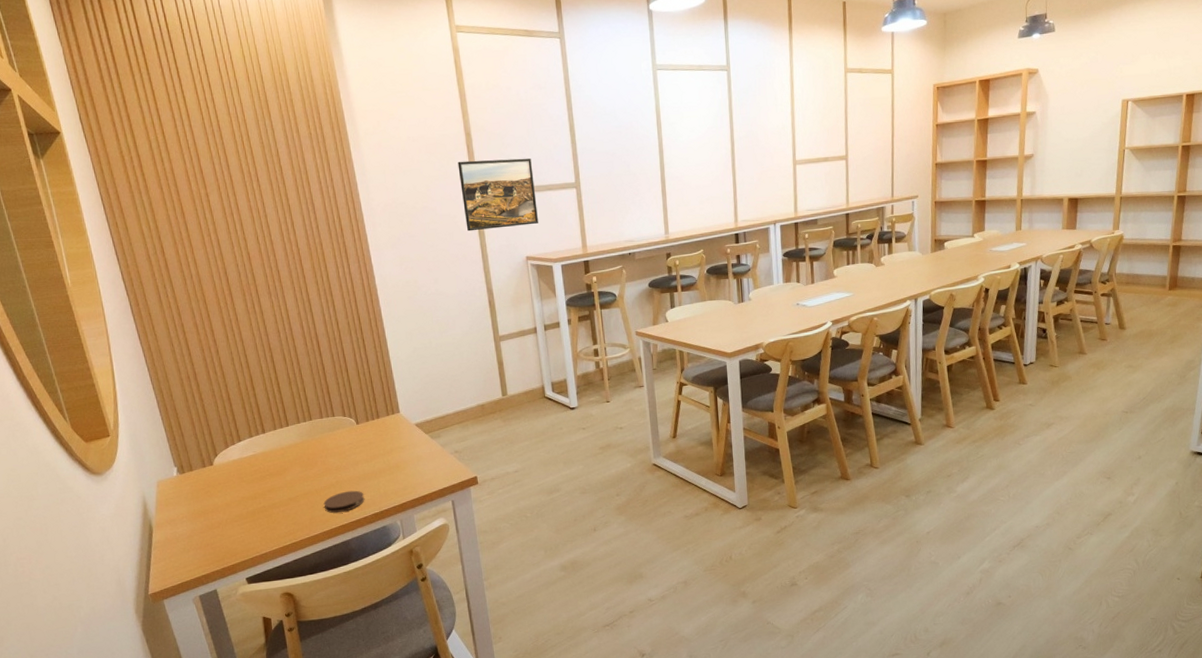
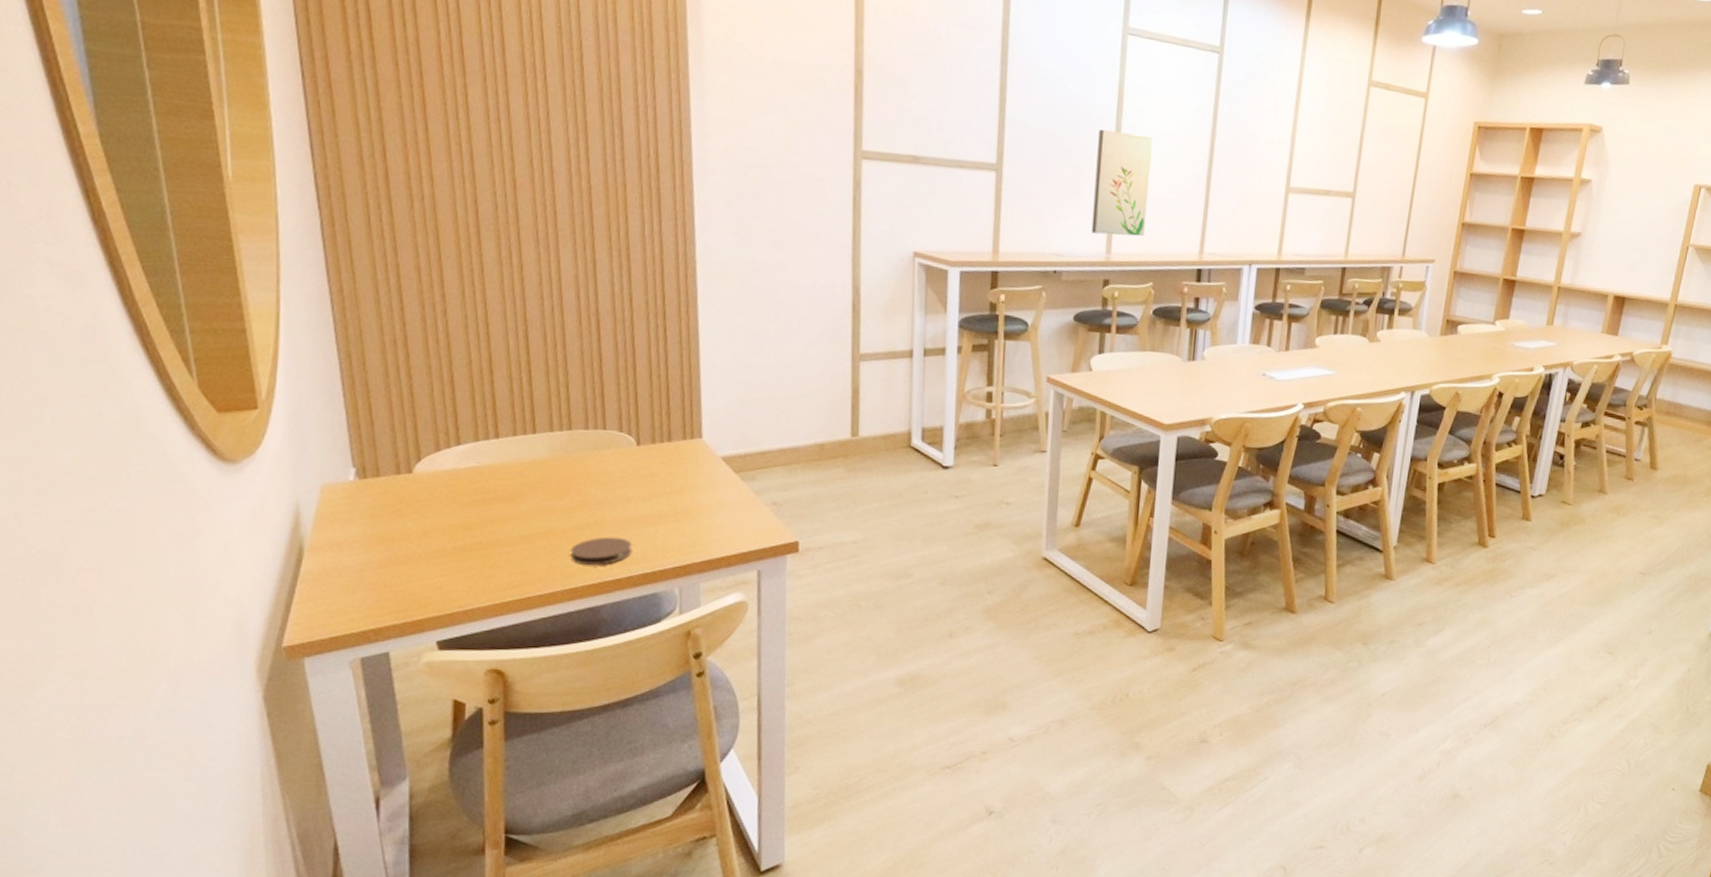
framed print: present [457,158,538,232] -> none [836,106,942,210]
wall art: none [646,141,692,221] -> present [1091,129,1152,237]

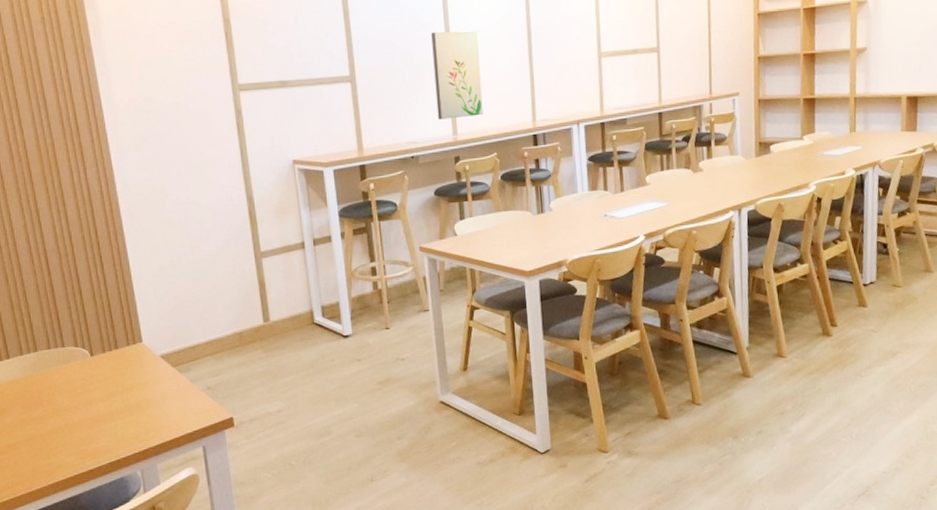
coaster: present [570,536,633,565] -> none [49,435,99,462]

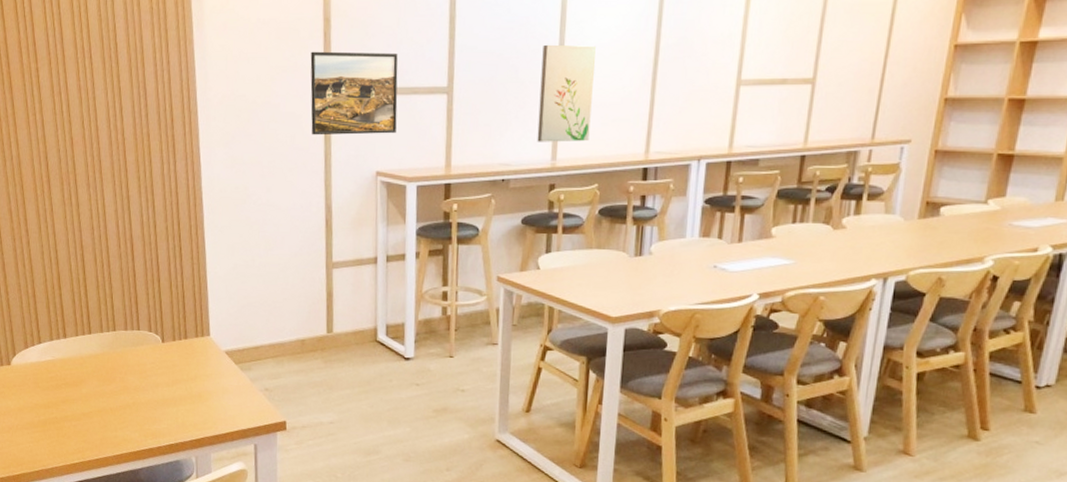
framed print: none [214,47,307,131] -> present [310,51,398,136]

